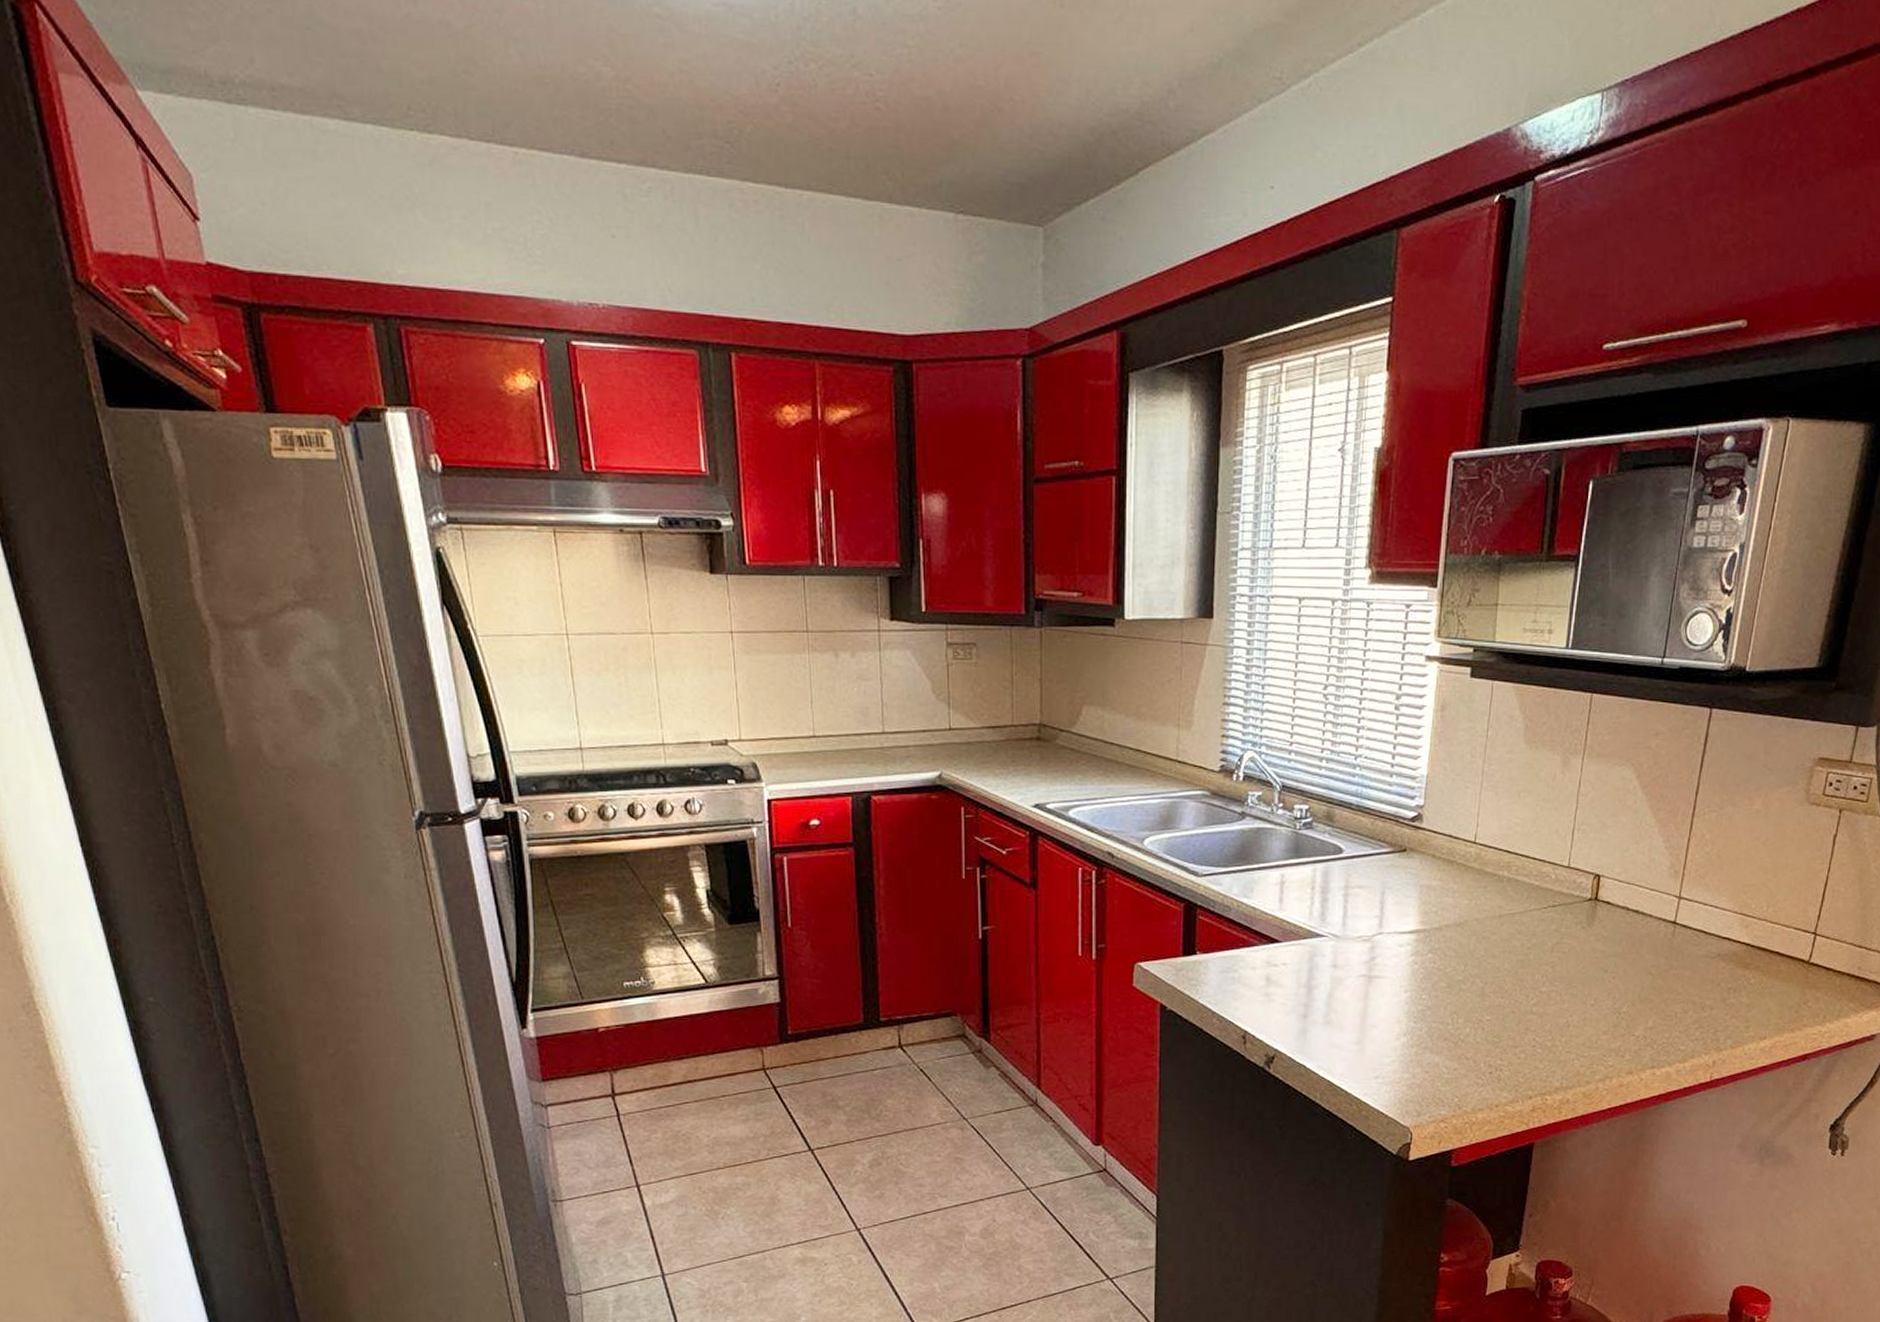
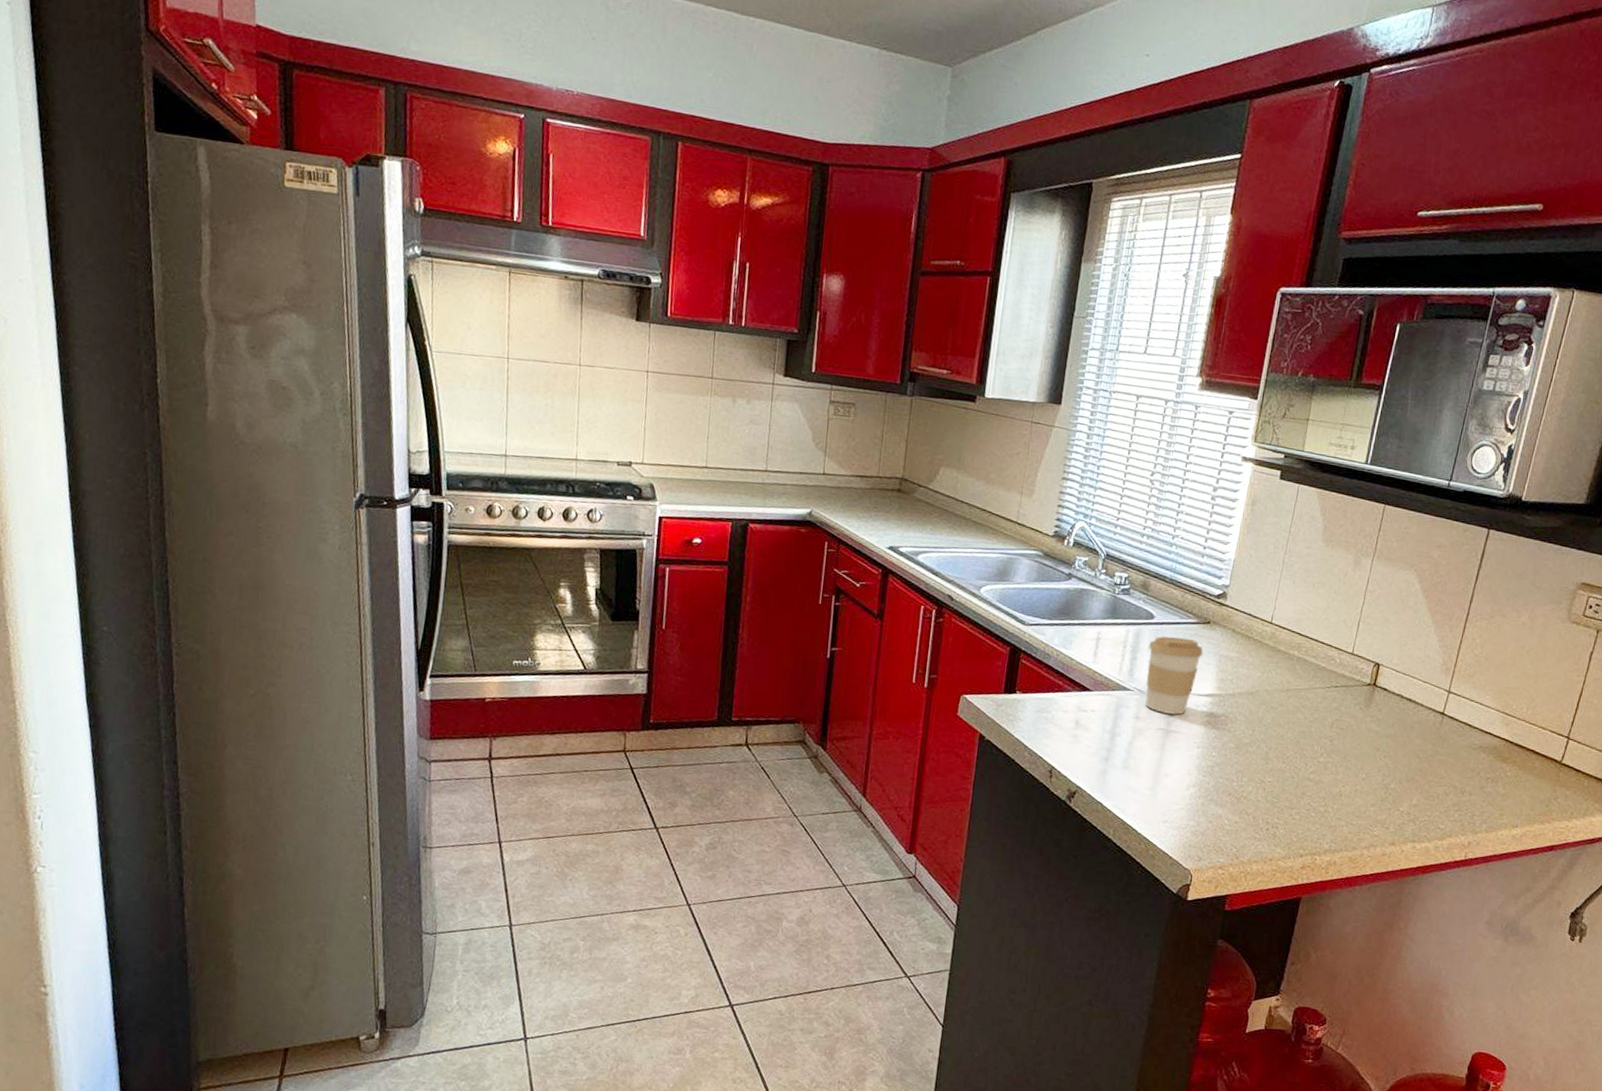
coffee cup: none [1339,870,1402,959] -> present [1145,636,1203,715]

